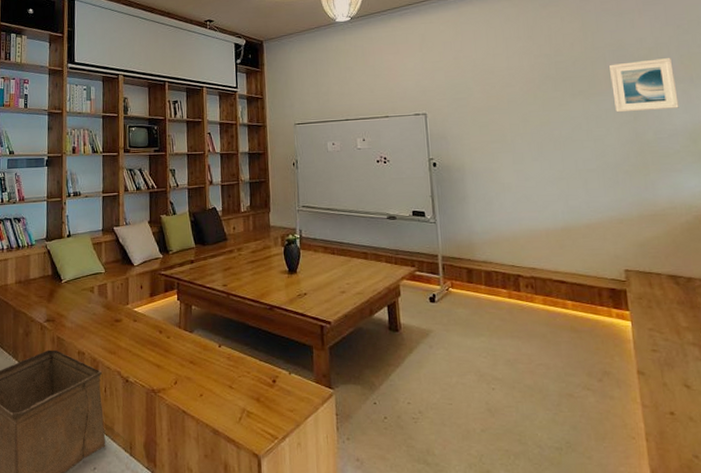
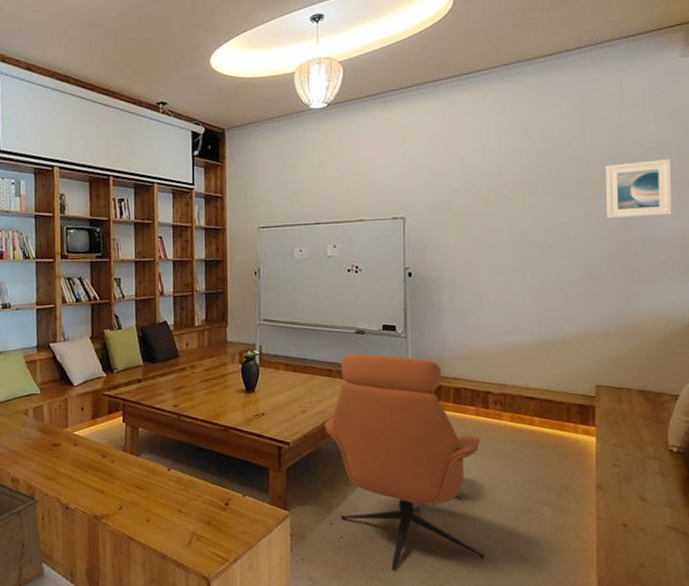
lounge chair: none [363,237,531,454] -> present [324,353,485,571]

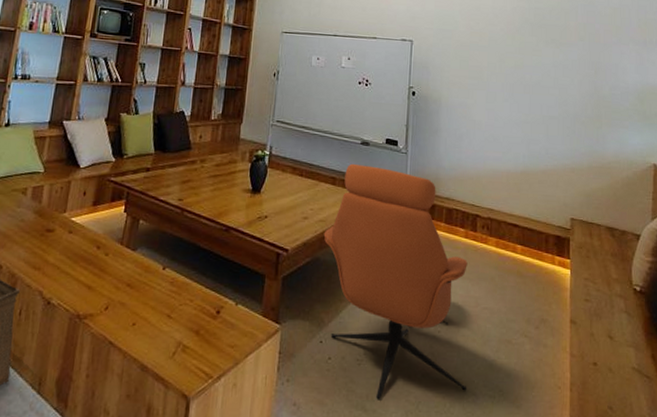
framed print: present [605,159,672,219] -> none [580,18,633,68]

